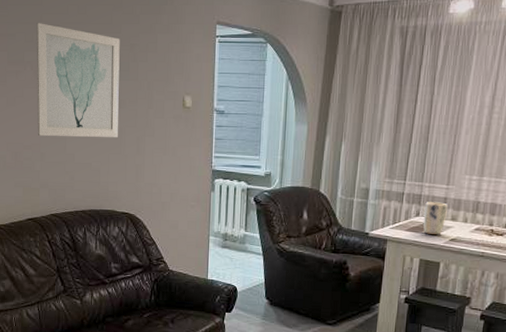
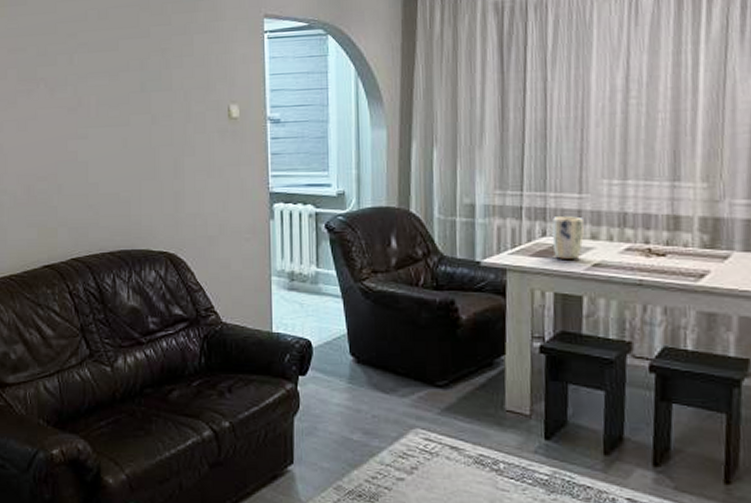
wall art: present [36,23,120,138] -> none [51,33,150,165]

